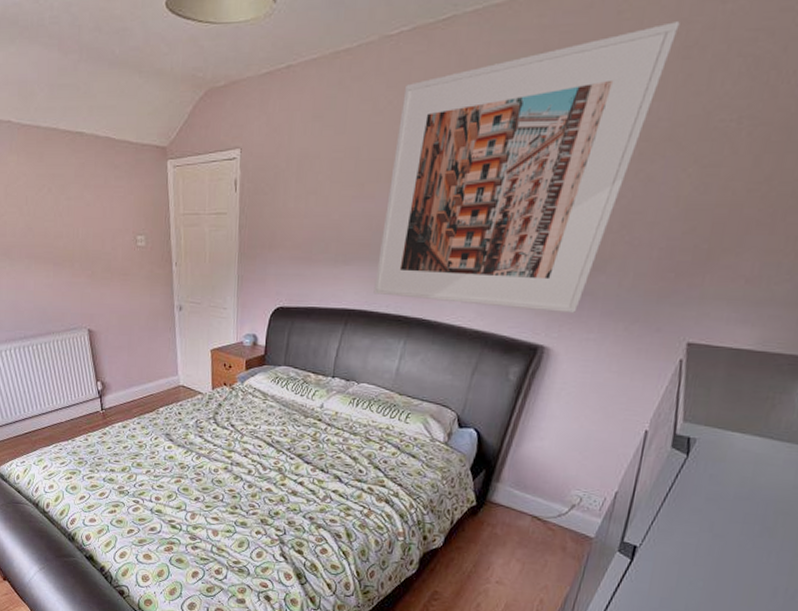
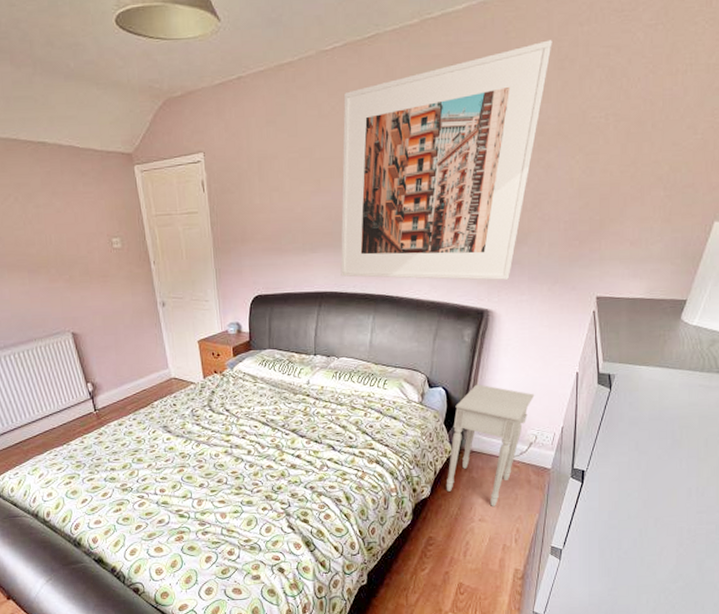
nightstand: none [462,430,587,570] -> present [446,384,535,506]

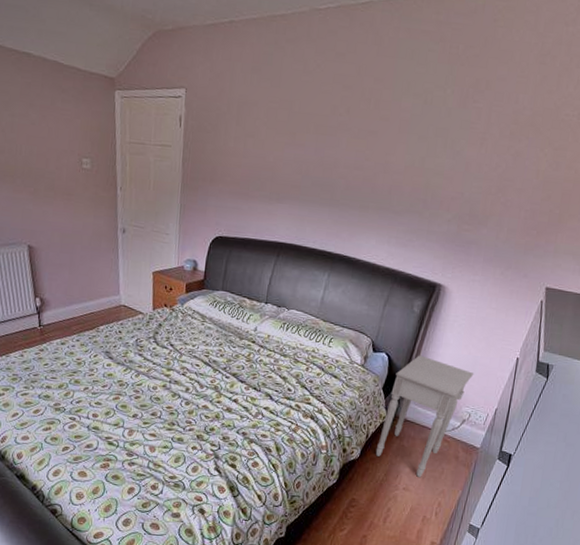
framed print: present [340,40,552,281] -> none [302,34,538,259]

